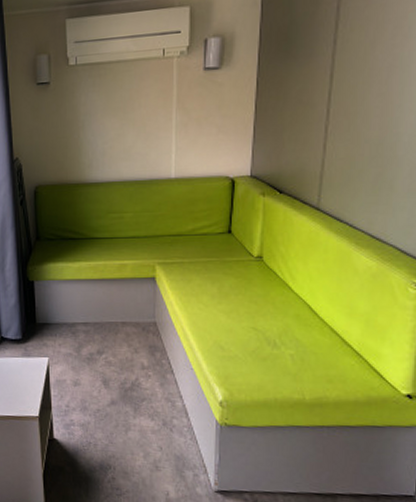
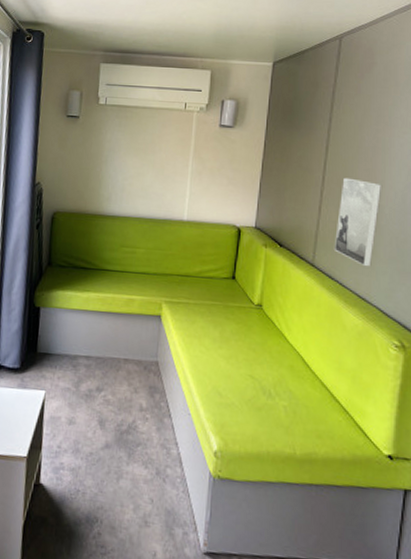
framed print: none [342,106,400,204] -> present [333,177,382,267]

